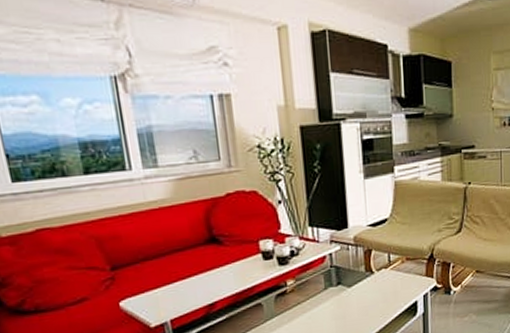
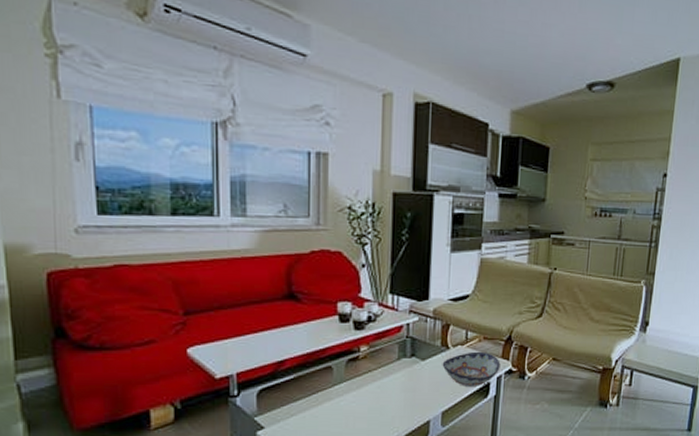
decorative bowl: none [368,272,426,308] -> present [442,351,501,388]

